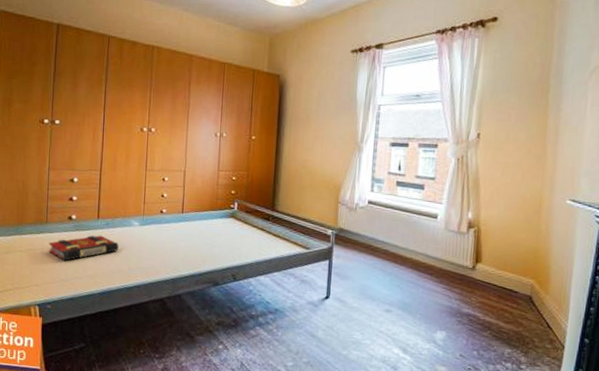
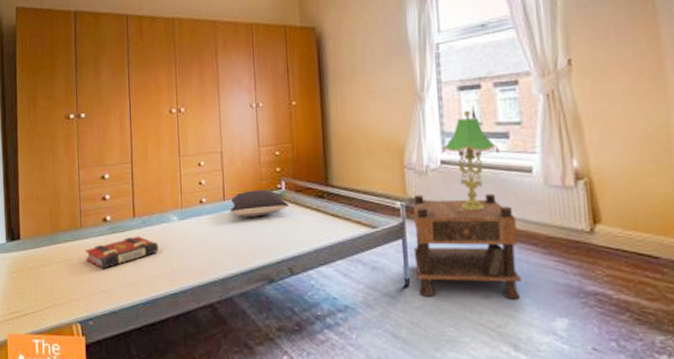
pillow: none [186,207,239,230] -> present [229,190,289,217]
nightstand: none [336,225,419,314] -> present [413,194,521,299]
table lamp: none [370,162,415,244] -> present [441,110,500,211]

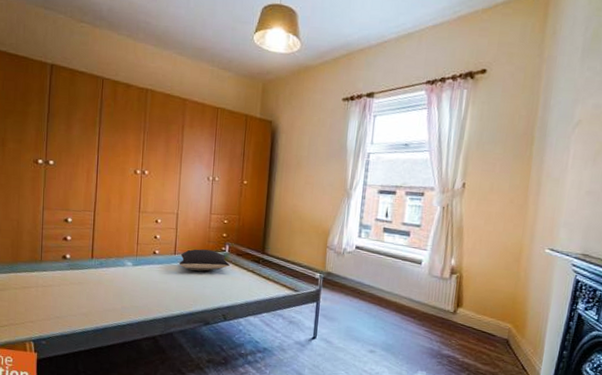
book: present [85,236,159,269] -> none [43,274,112,299]
nightstand: present [413,194,521,299] -> none [323,269,403,355]
table lamp: present [441,110,500,211] -> none [357,209,401,288]

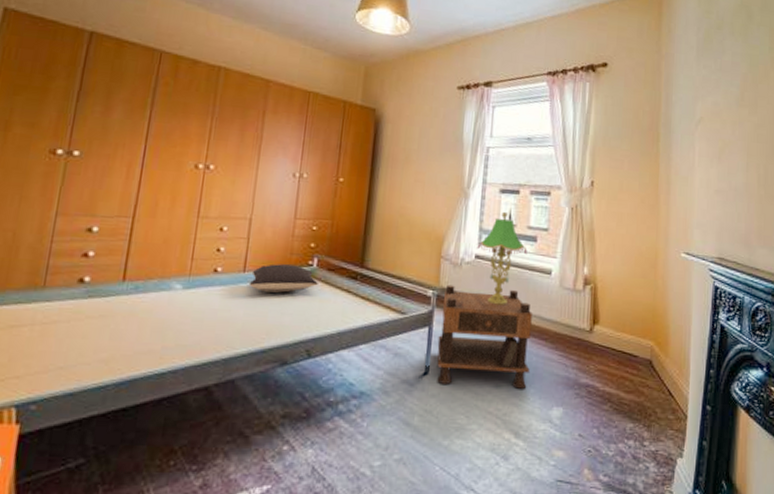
nightstand: none [323,269,403,355] -> present [437,284,532,389]
table lamp: none [357,209,401,288] -> present [477,211,527,305]

